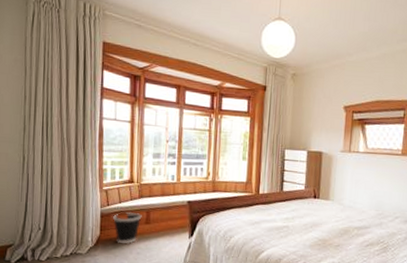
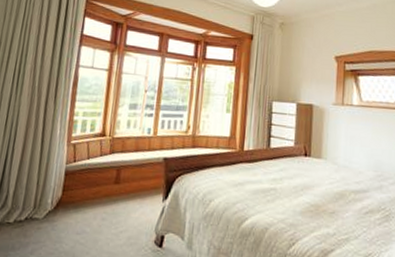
wastebasket: present [113,211,142,244] -> none [78,169,112,207]

